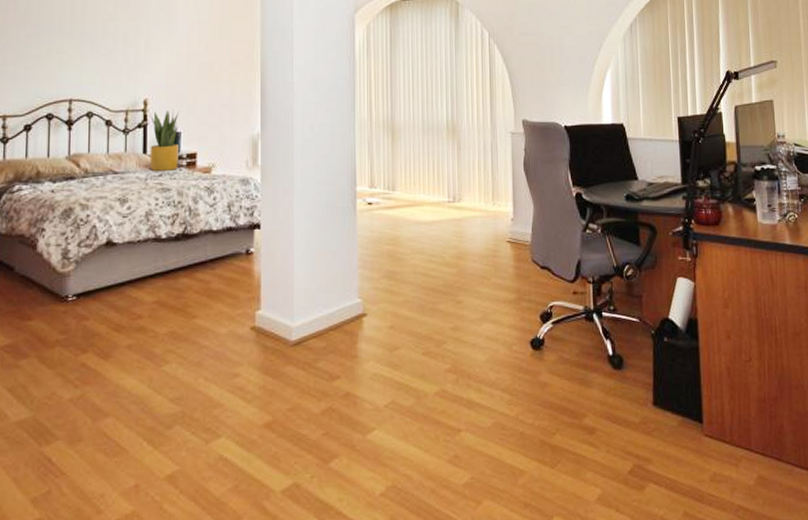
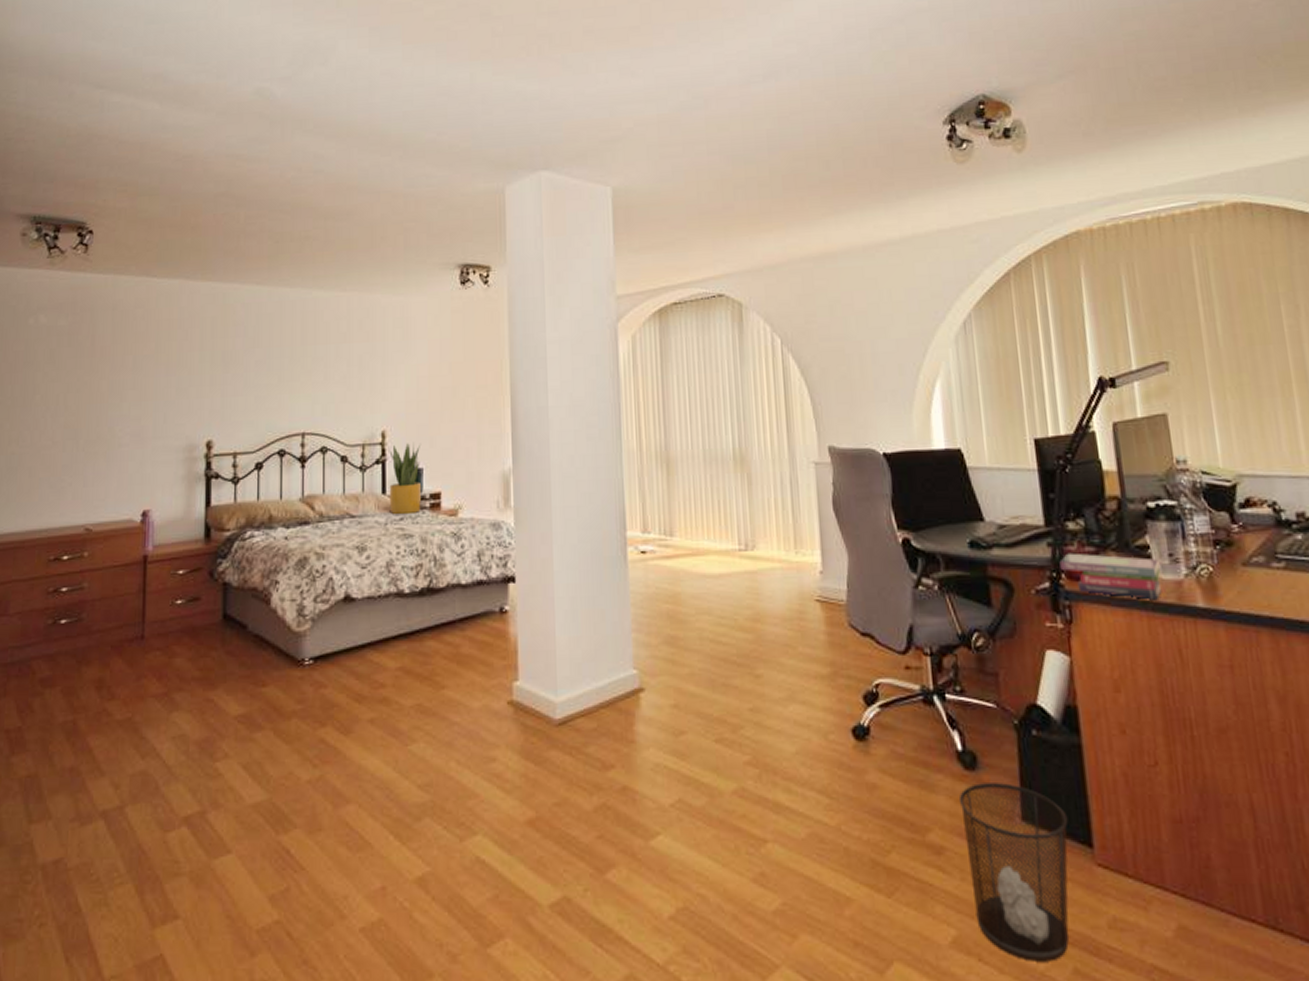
waste bin: none [608,378,686,509] -> present [958,783,1070,962]
books: none [691,204,762,239] -> present [1059,552,1162,600]

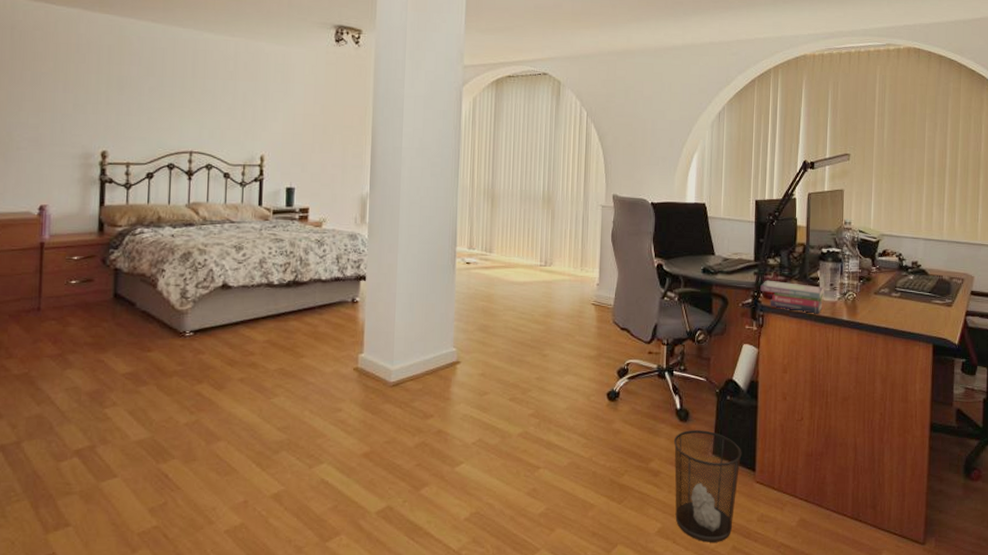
planter: present [388,443,422,515] -> none [264,167,295,224]

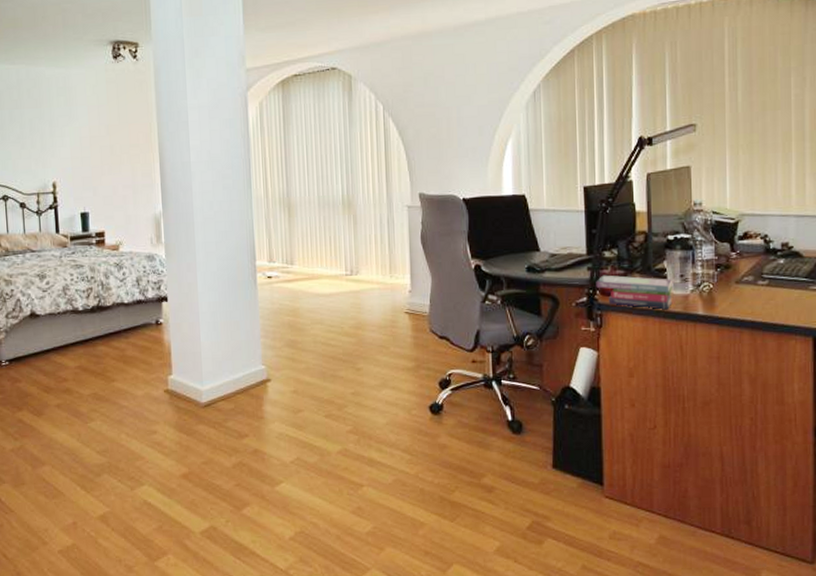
waste bin: present [673,430,742,542] -> none [507,442,587,562]

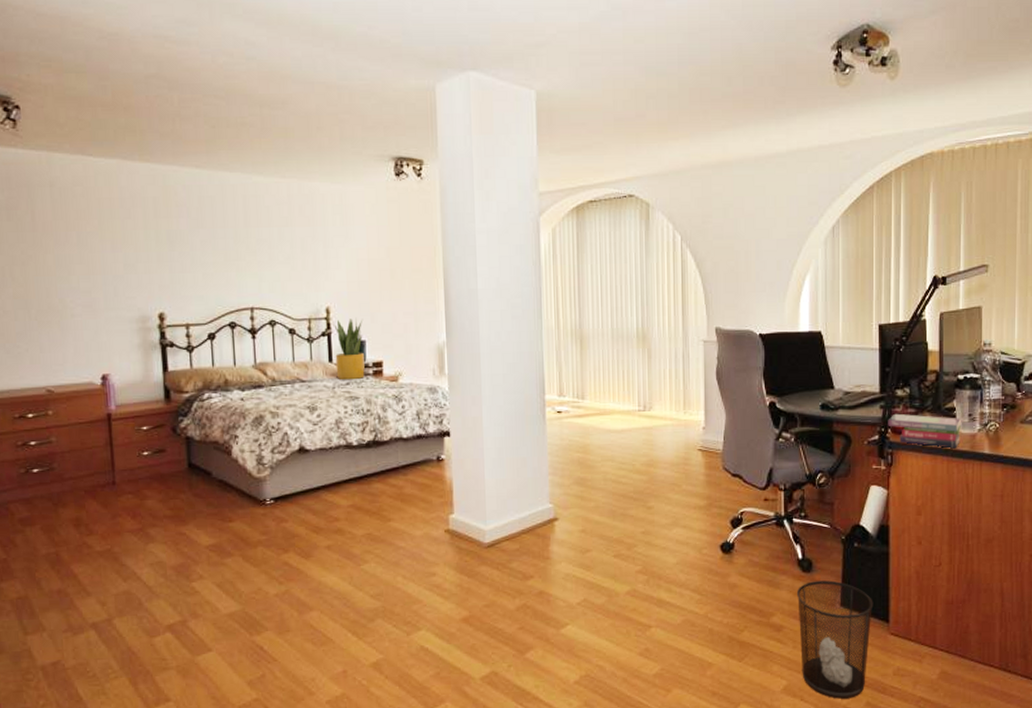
planter: none [58,192,89,250] -> present [332,318,365,381]
waste bin: none [507,442,587,562] -> present [796,580,874,699]

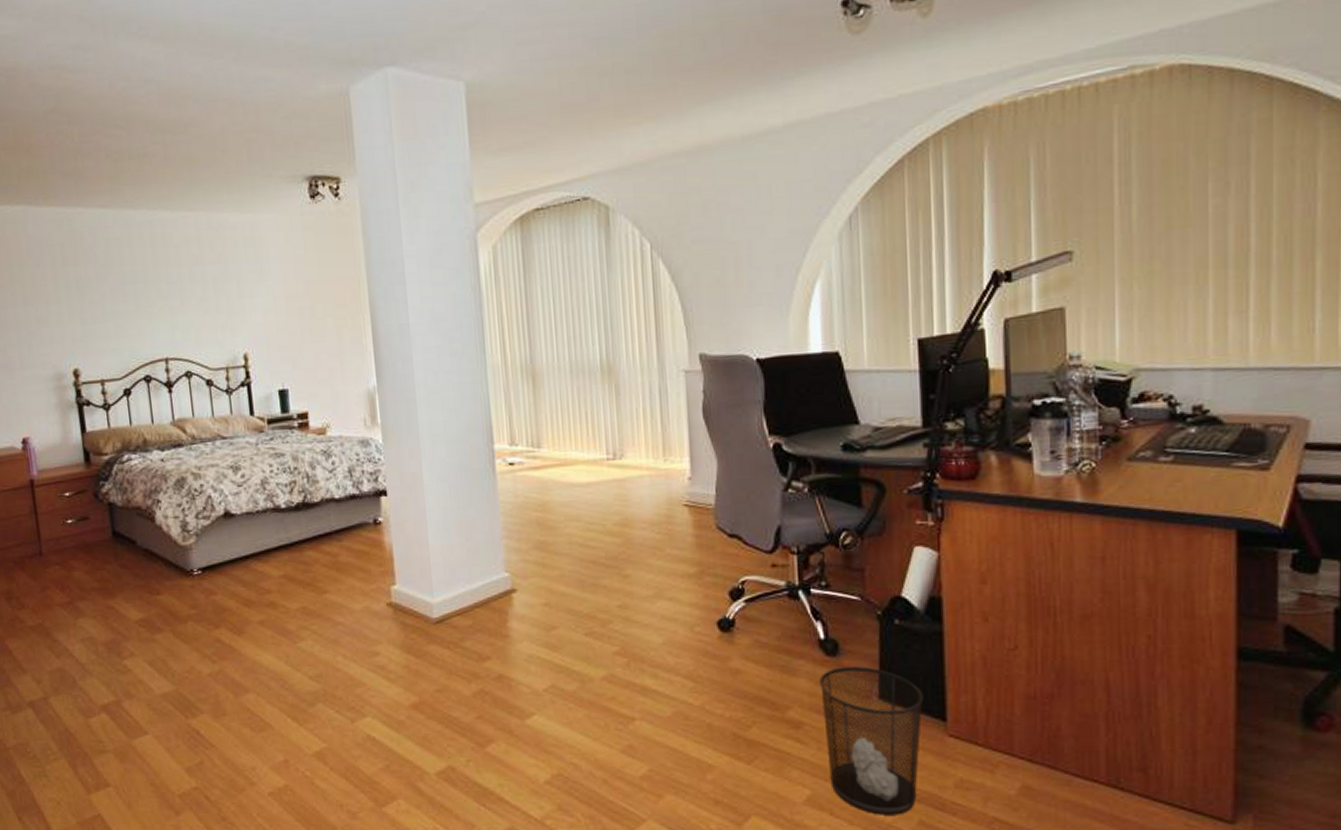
planter: present [332,318,365,381] -> none [251,365,290,436]
books: present [888,413,962,449] -> none [935,452,1041,497]

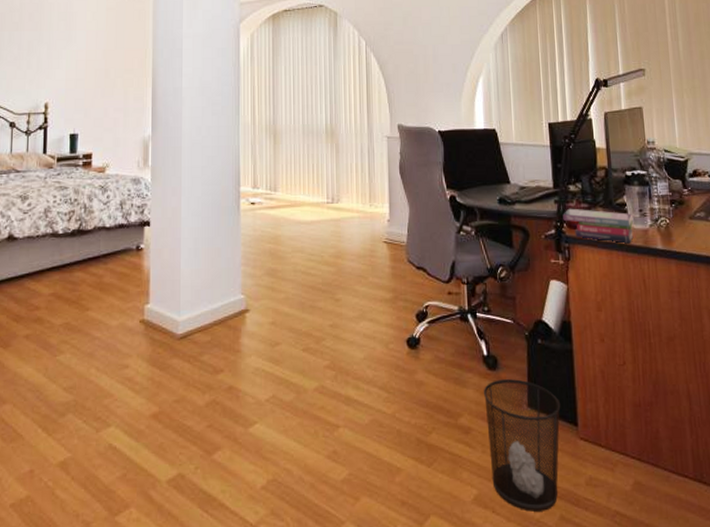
books: none [935,452,1041,497] -> present [563,208,634,244]

